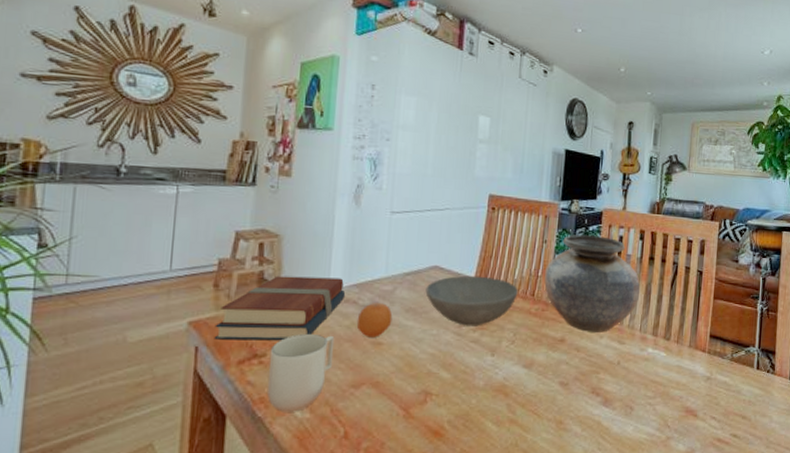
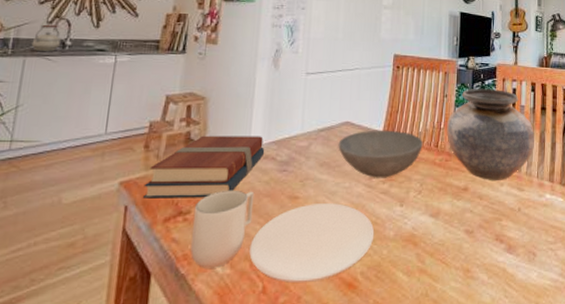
kettle: none [81,148,114,179] -> present [31,24,61,51]
plate: none [330,350,463,430] -> present [249,203,375,284]
fruit: present [356,303,393,338] -> none [274,159,308,192]

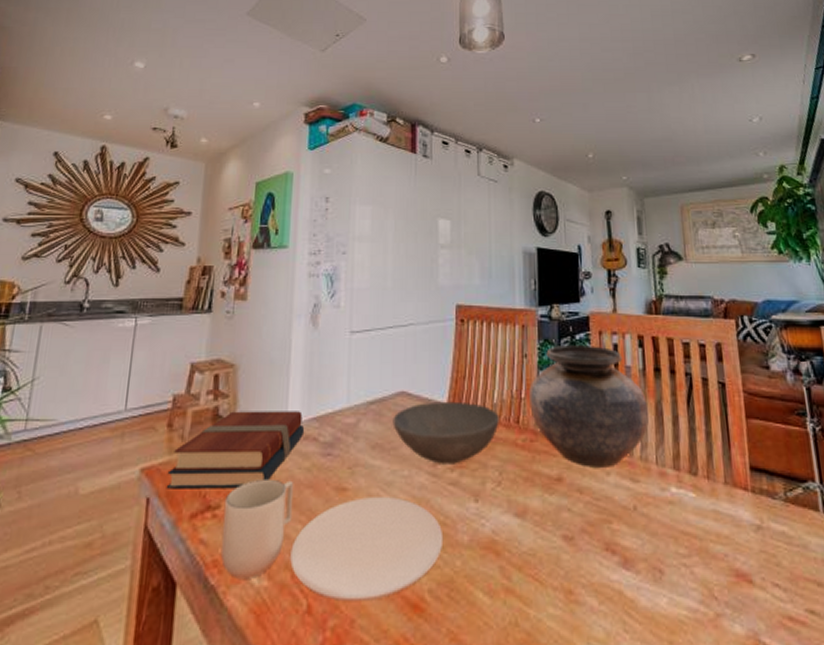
kettle: present [31,24,61,51] -> none [48,285,78,315]

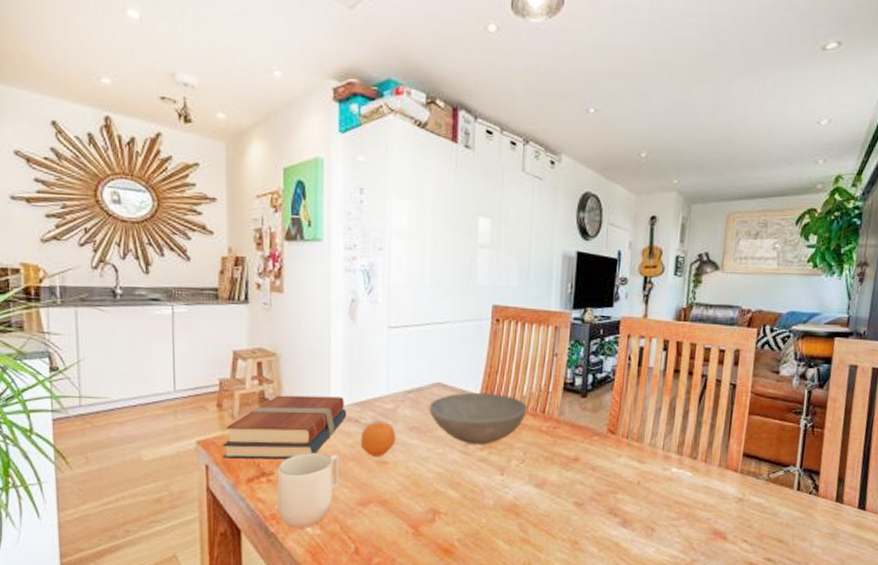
plate: present [290,497,444,602] -> none [339,469,472,547]
fruit: none [317,439,357,482] -> present [360,422,396,456]
vase: present [529,346,649,467] -> none [556,346,663,451]

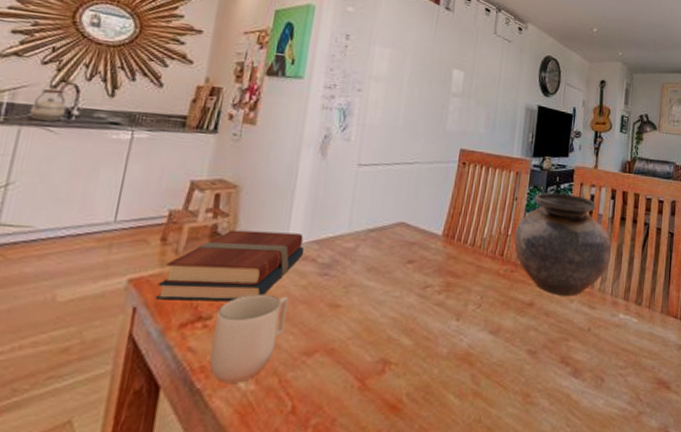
kettle: none [80,270,110,301] -> present [29,88,66,121]
fruit: present [360,422,396,456] -> none [313,261,354,299]
bowl: present [429,392,527,445] -> none [389,233,487,288]
vase: none [556,346,663,451] -> present [514,192,611,296]

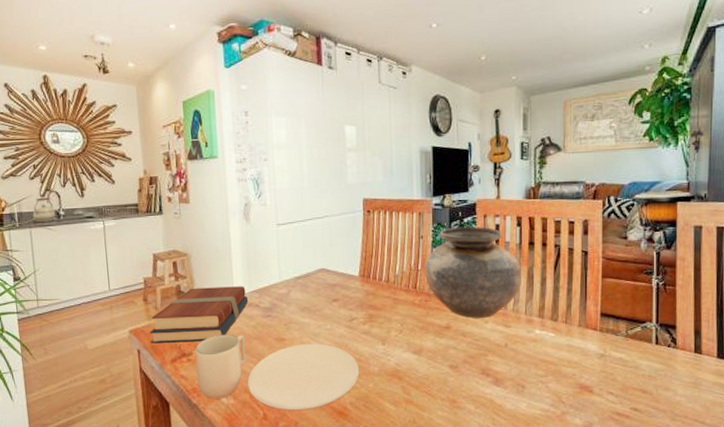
plate: none [279,314,426,404] -> present [247,343,360,412]

